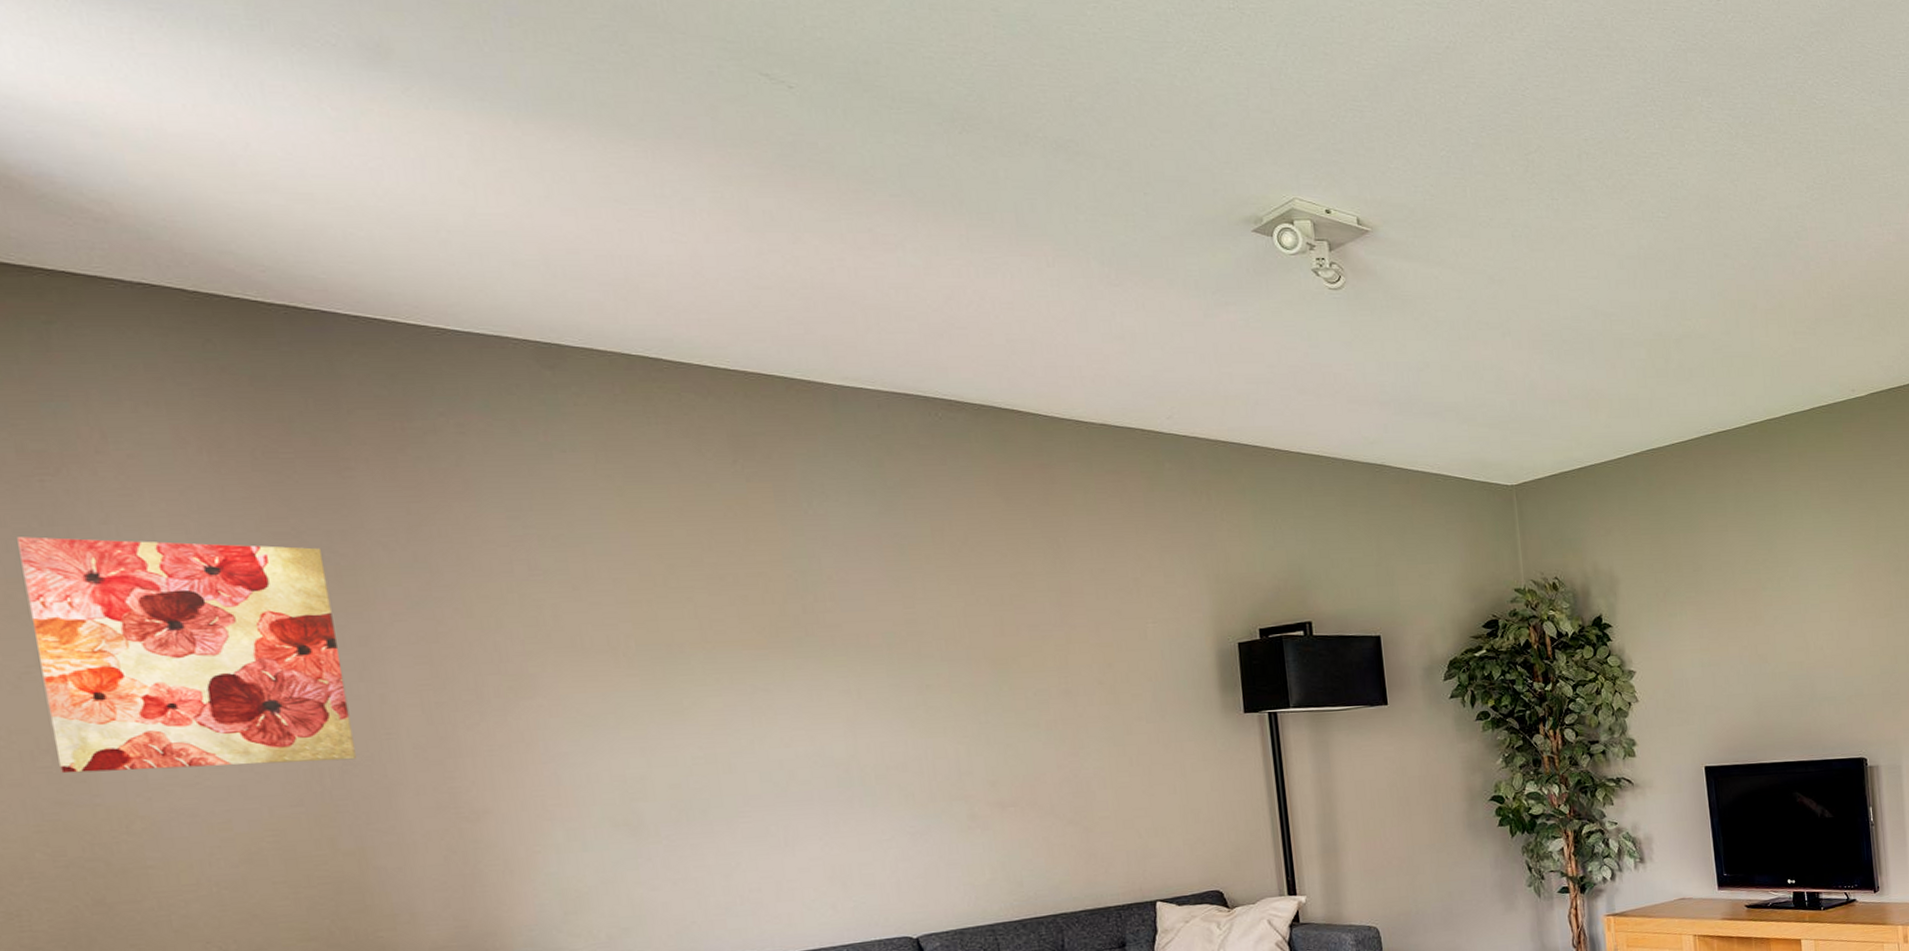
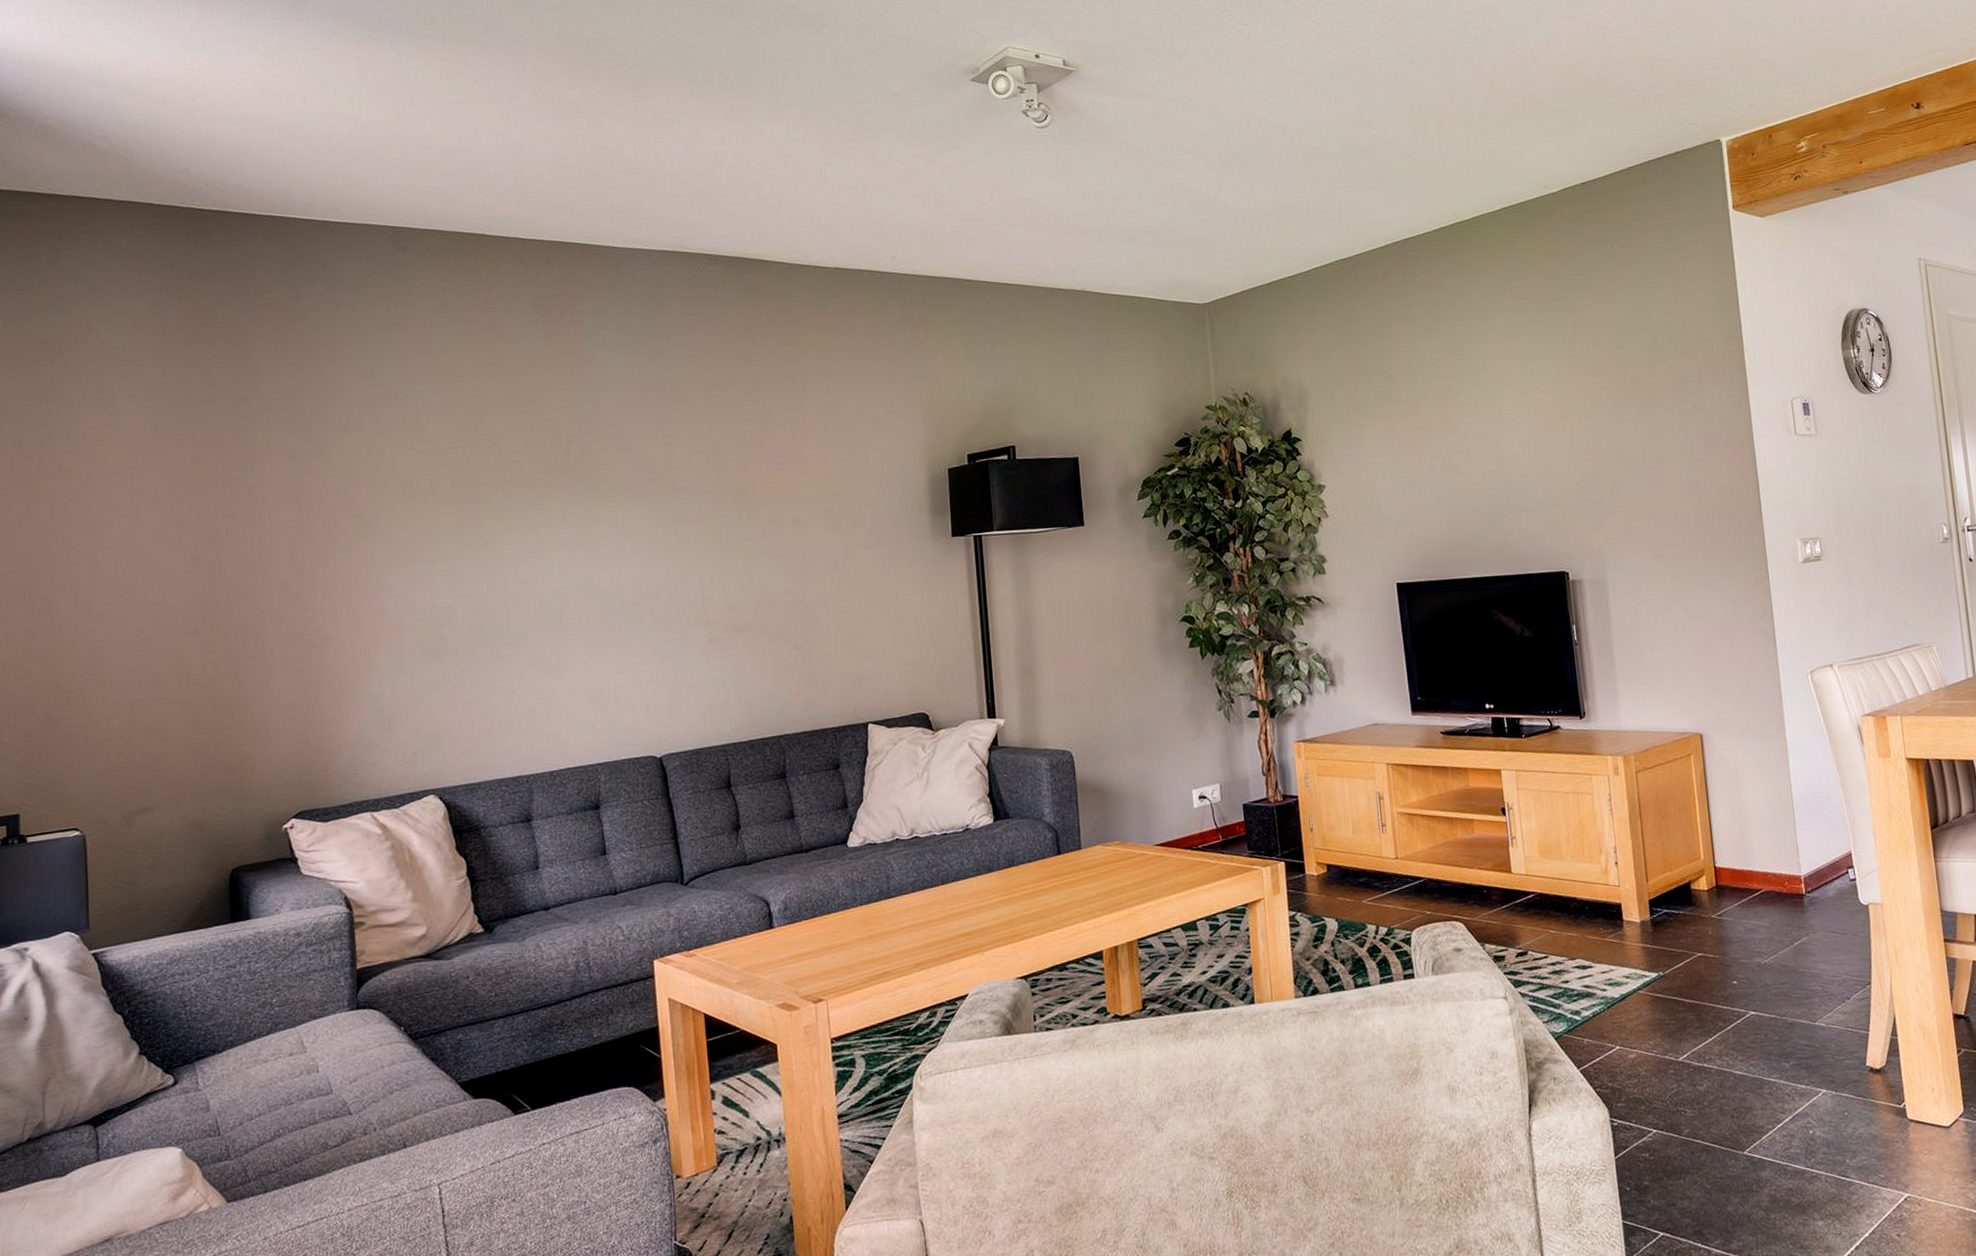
wall art: present [17,537,356,774] -> none [24,411,238,608]

